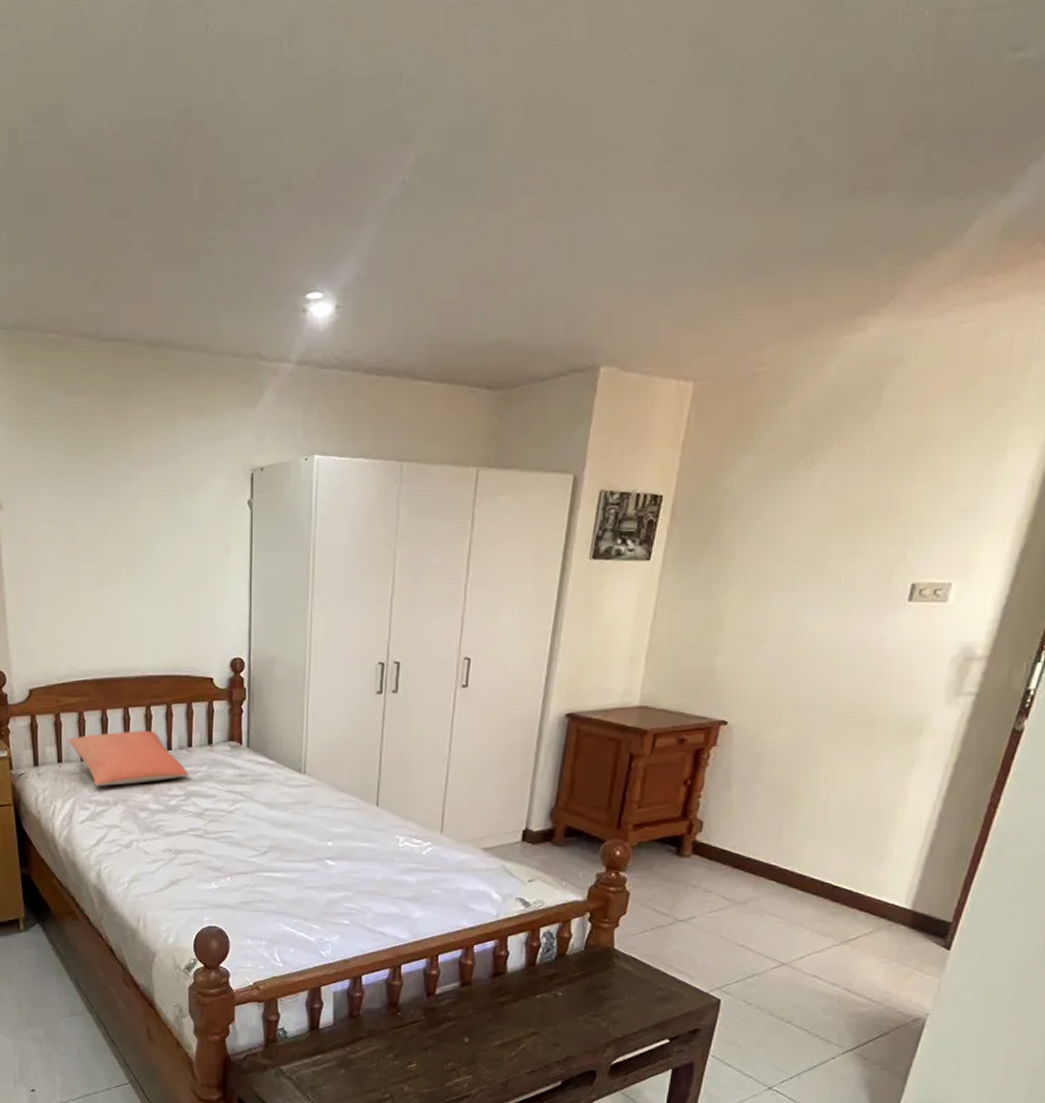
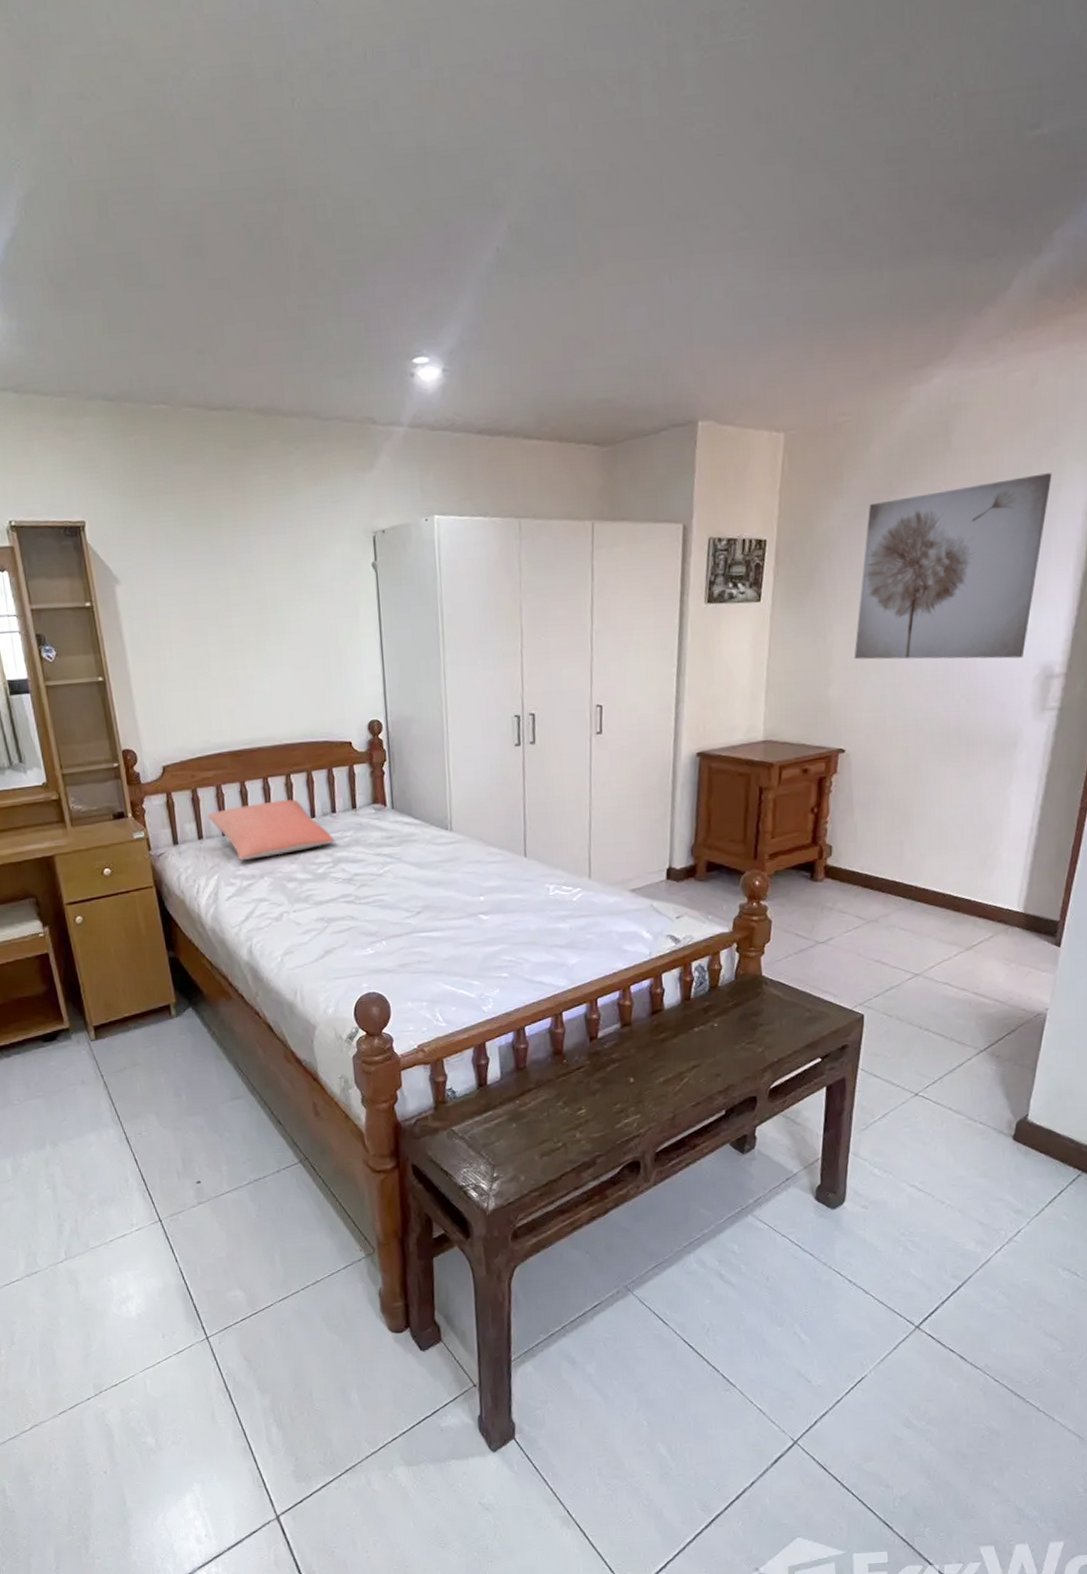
wall art: none [747,436,997,637] -> present [854,473,1052,660]

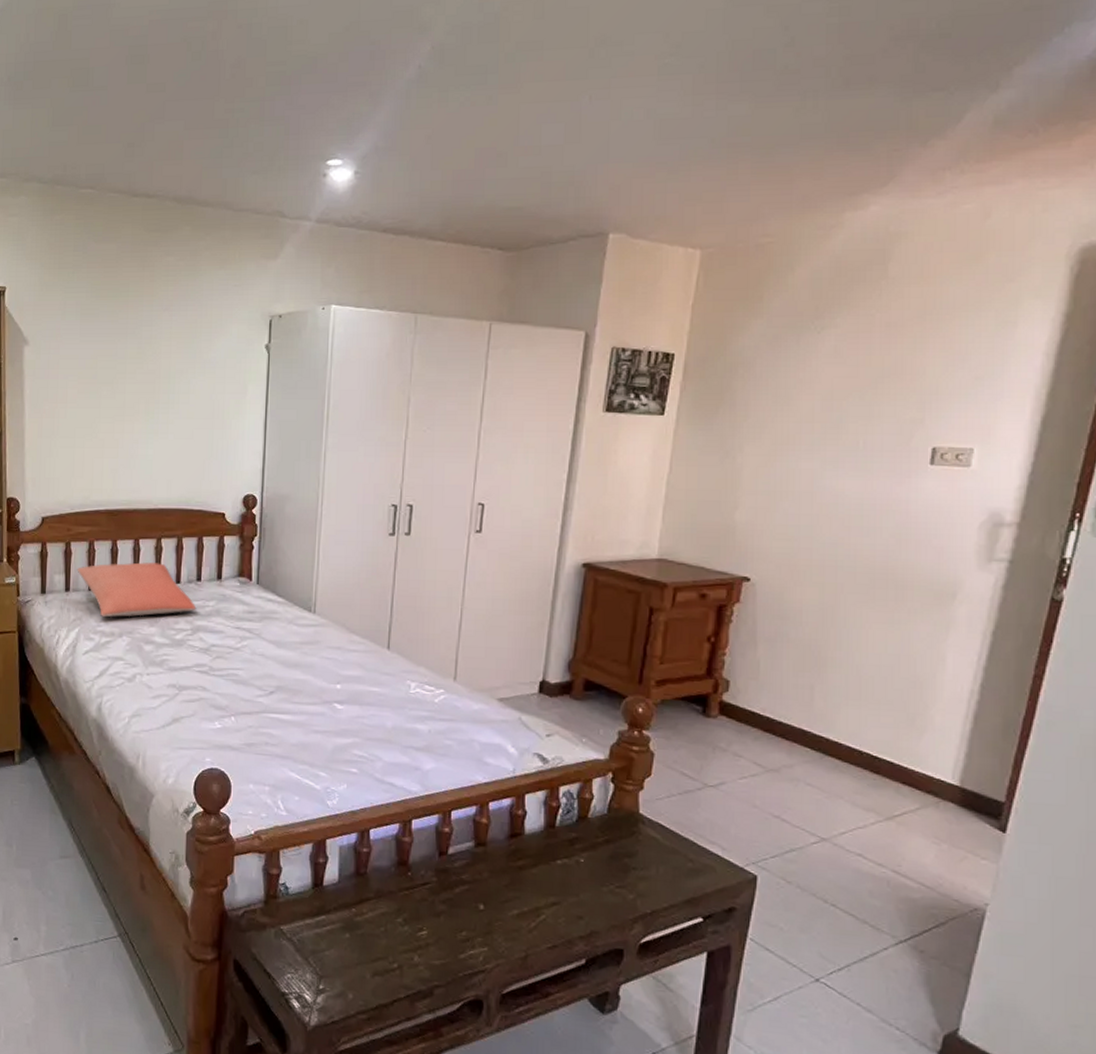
wall art: present [854,473,1052,660] -> none [766,309,1006,501]

